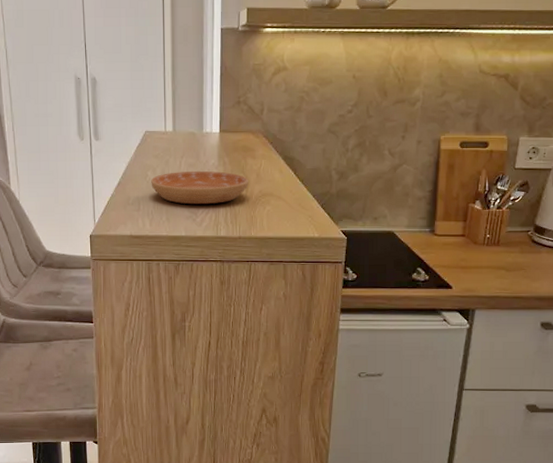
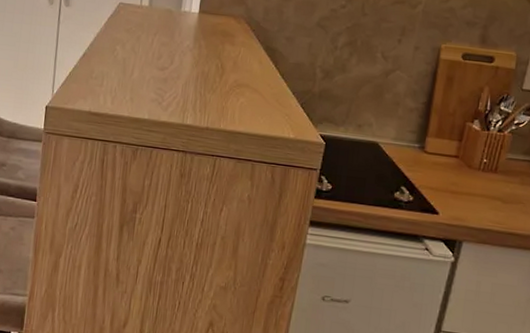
saucer: present [151,170,248,205] -> none [118,49,224,89]

